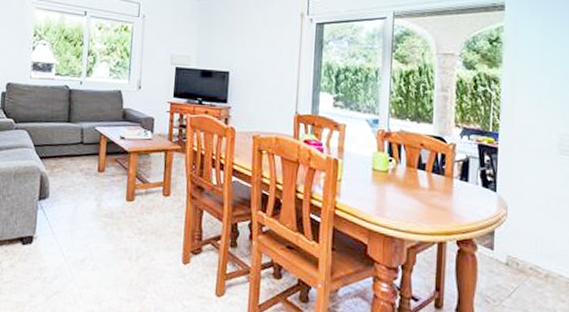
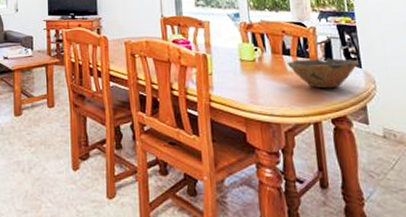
bowl: none [420,176,494,210] -> present [287,58,359,89]

